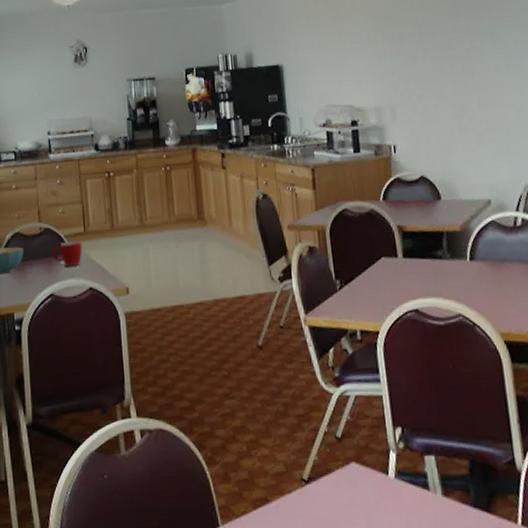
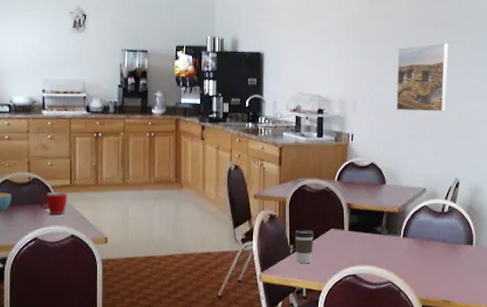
coffee cup: none [339,261,364,301] -> present [294,230,314,264]
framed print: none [436,29,504,113] -> present [396,43,449,111]

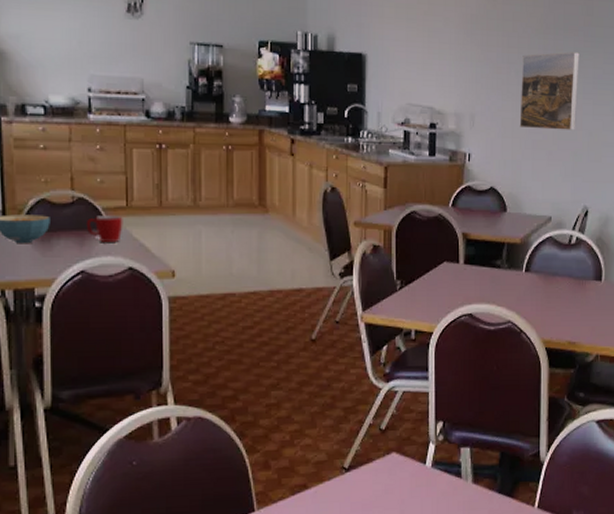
coffee cup: present [294,230,314,264] -> none [401,263,424,302]

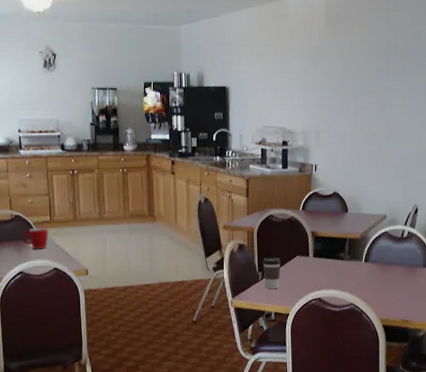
coffee cup: none [401,263,424,302] -> present [262,258,281,290]
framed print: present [519,52,579,130] -> none [357,72,409,141]

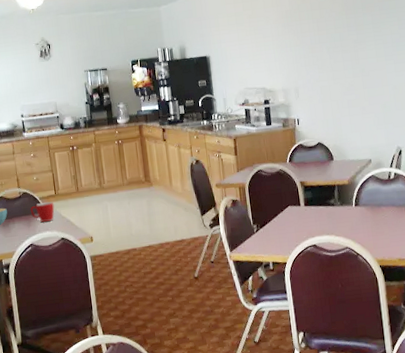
coffee cup: present [262,258,281,290] -> none [256,209,275,241]

